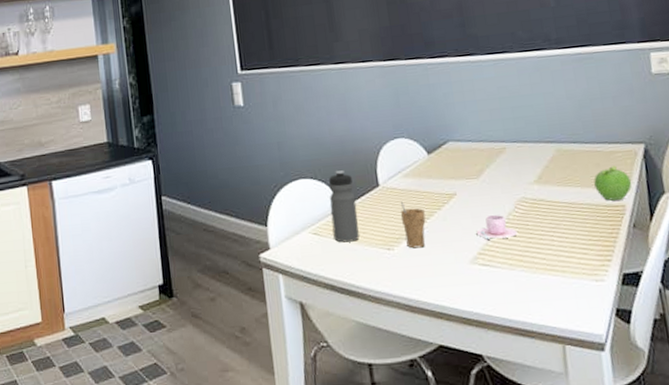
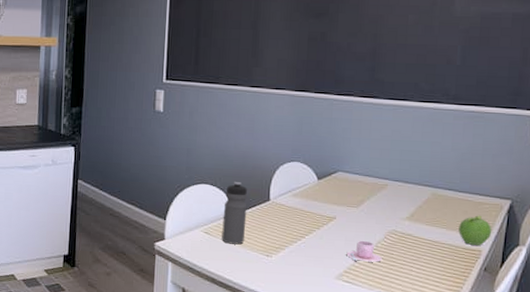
cup: present [401,201,426,249] -> none [284,216,305,259]

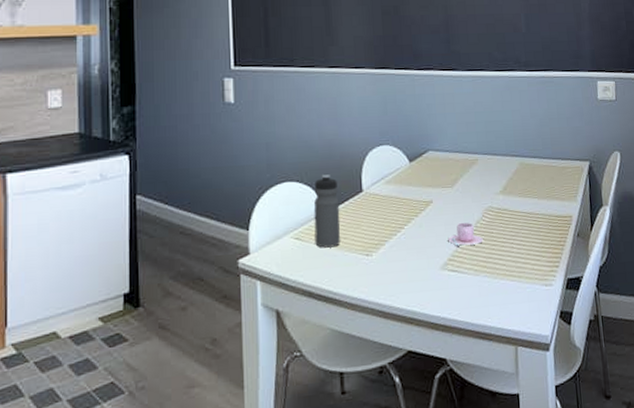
fruit: present [459,215,492,245] -> none [548,180,578,212]

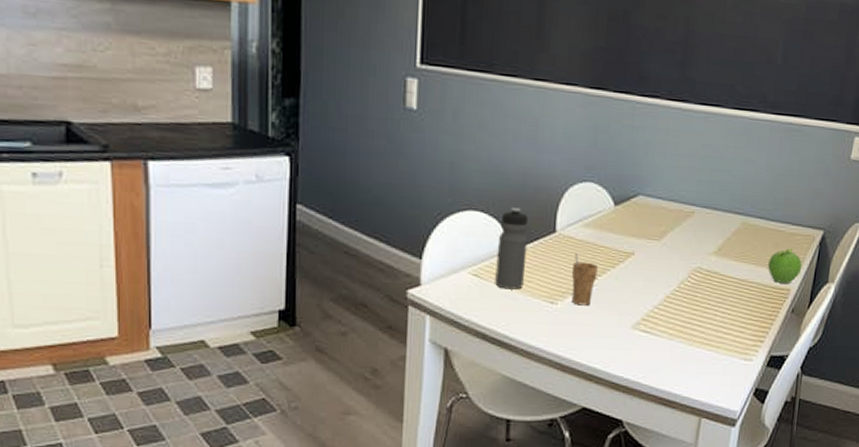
cup: none [381,207,404,255] -> present [572,252,598,306]
teacup: present [448,222,483,246] -> none [645,280,685,307]
fruit: none [548,180,578,212] -> present [768,248,802,283]

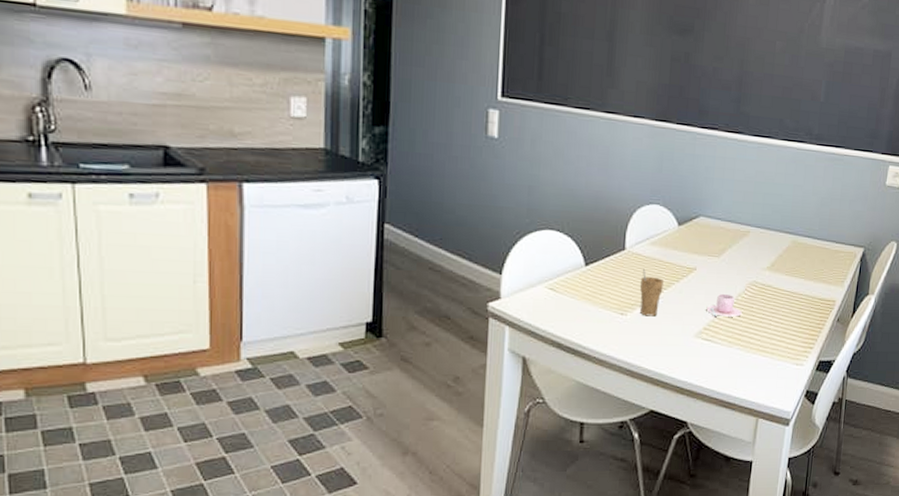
water bottle: present [495,208,528,290] -> none [569,227,600,302]
teacup: none [645,280,685,307] -> present [706,293,742,317]
fruit: present [768,248,802,283] -> none [816,264,846,295]

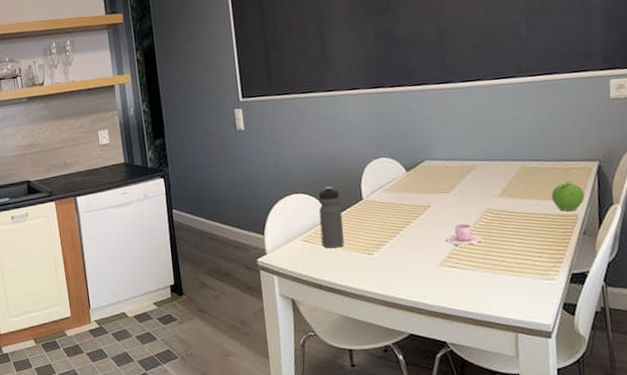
water bottle: none [569,227,600,302] -> present [318,186,344,249]
cup: present [640,268,663,317] -> none [381,212,403,253]
fruit: none [816,264,846,295] -> present [551,180,585,211]

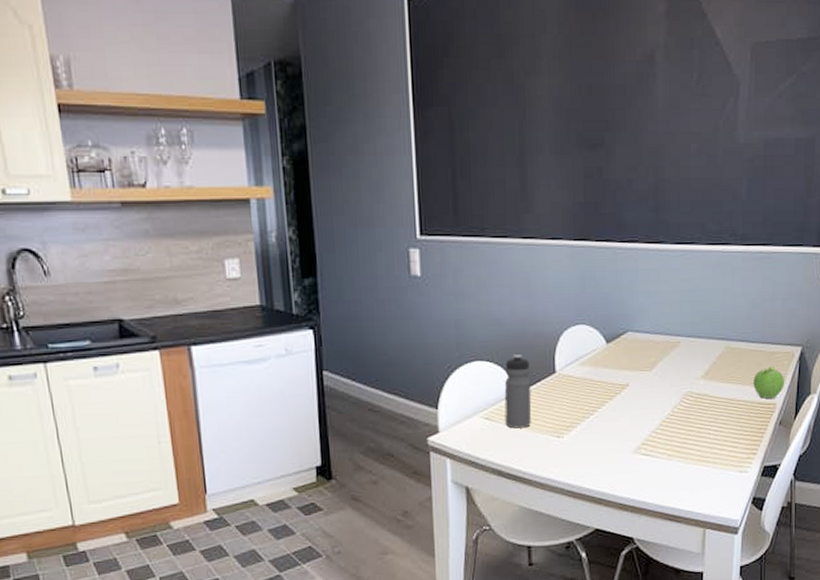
teacup: present [446,223,482,245] -> none [642,406,679,431]

